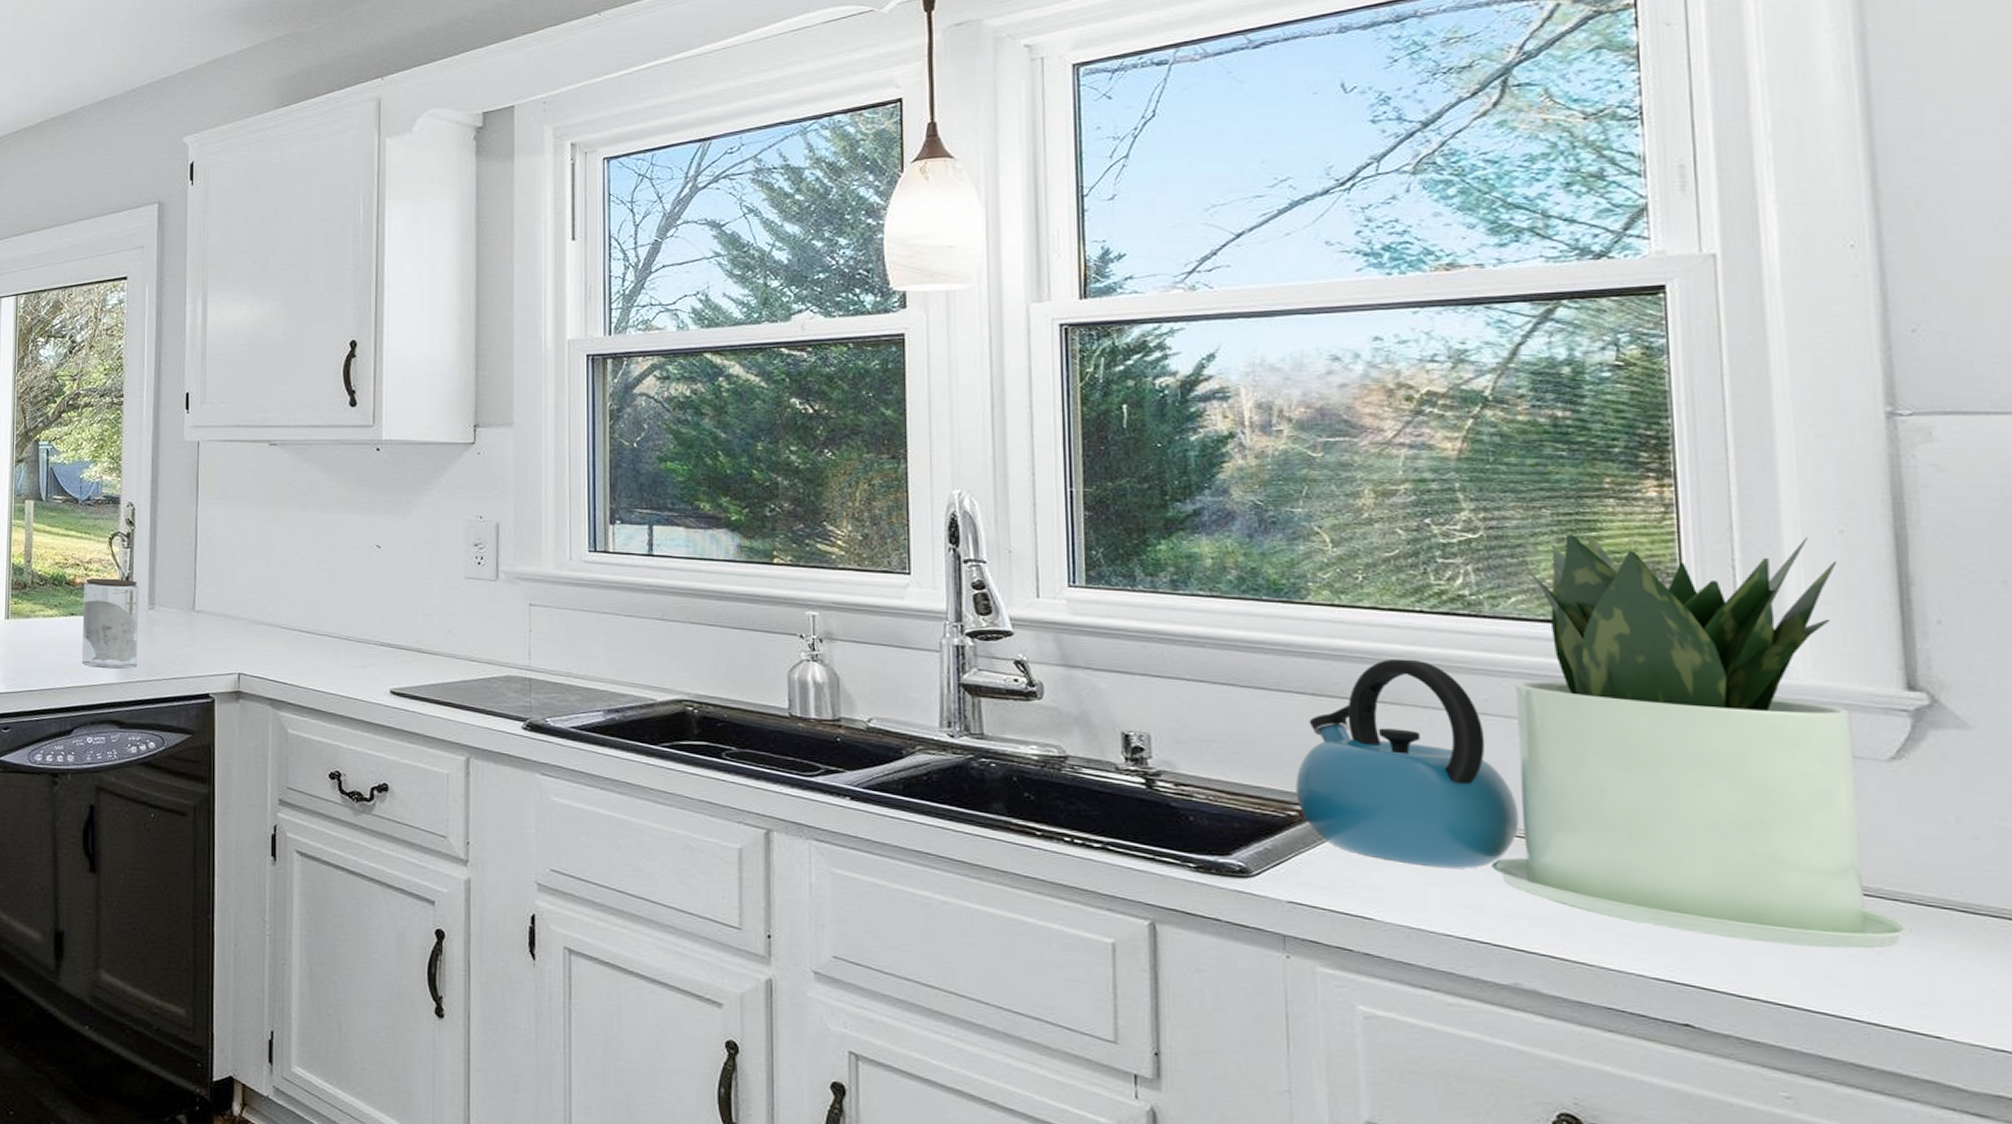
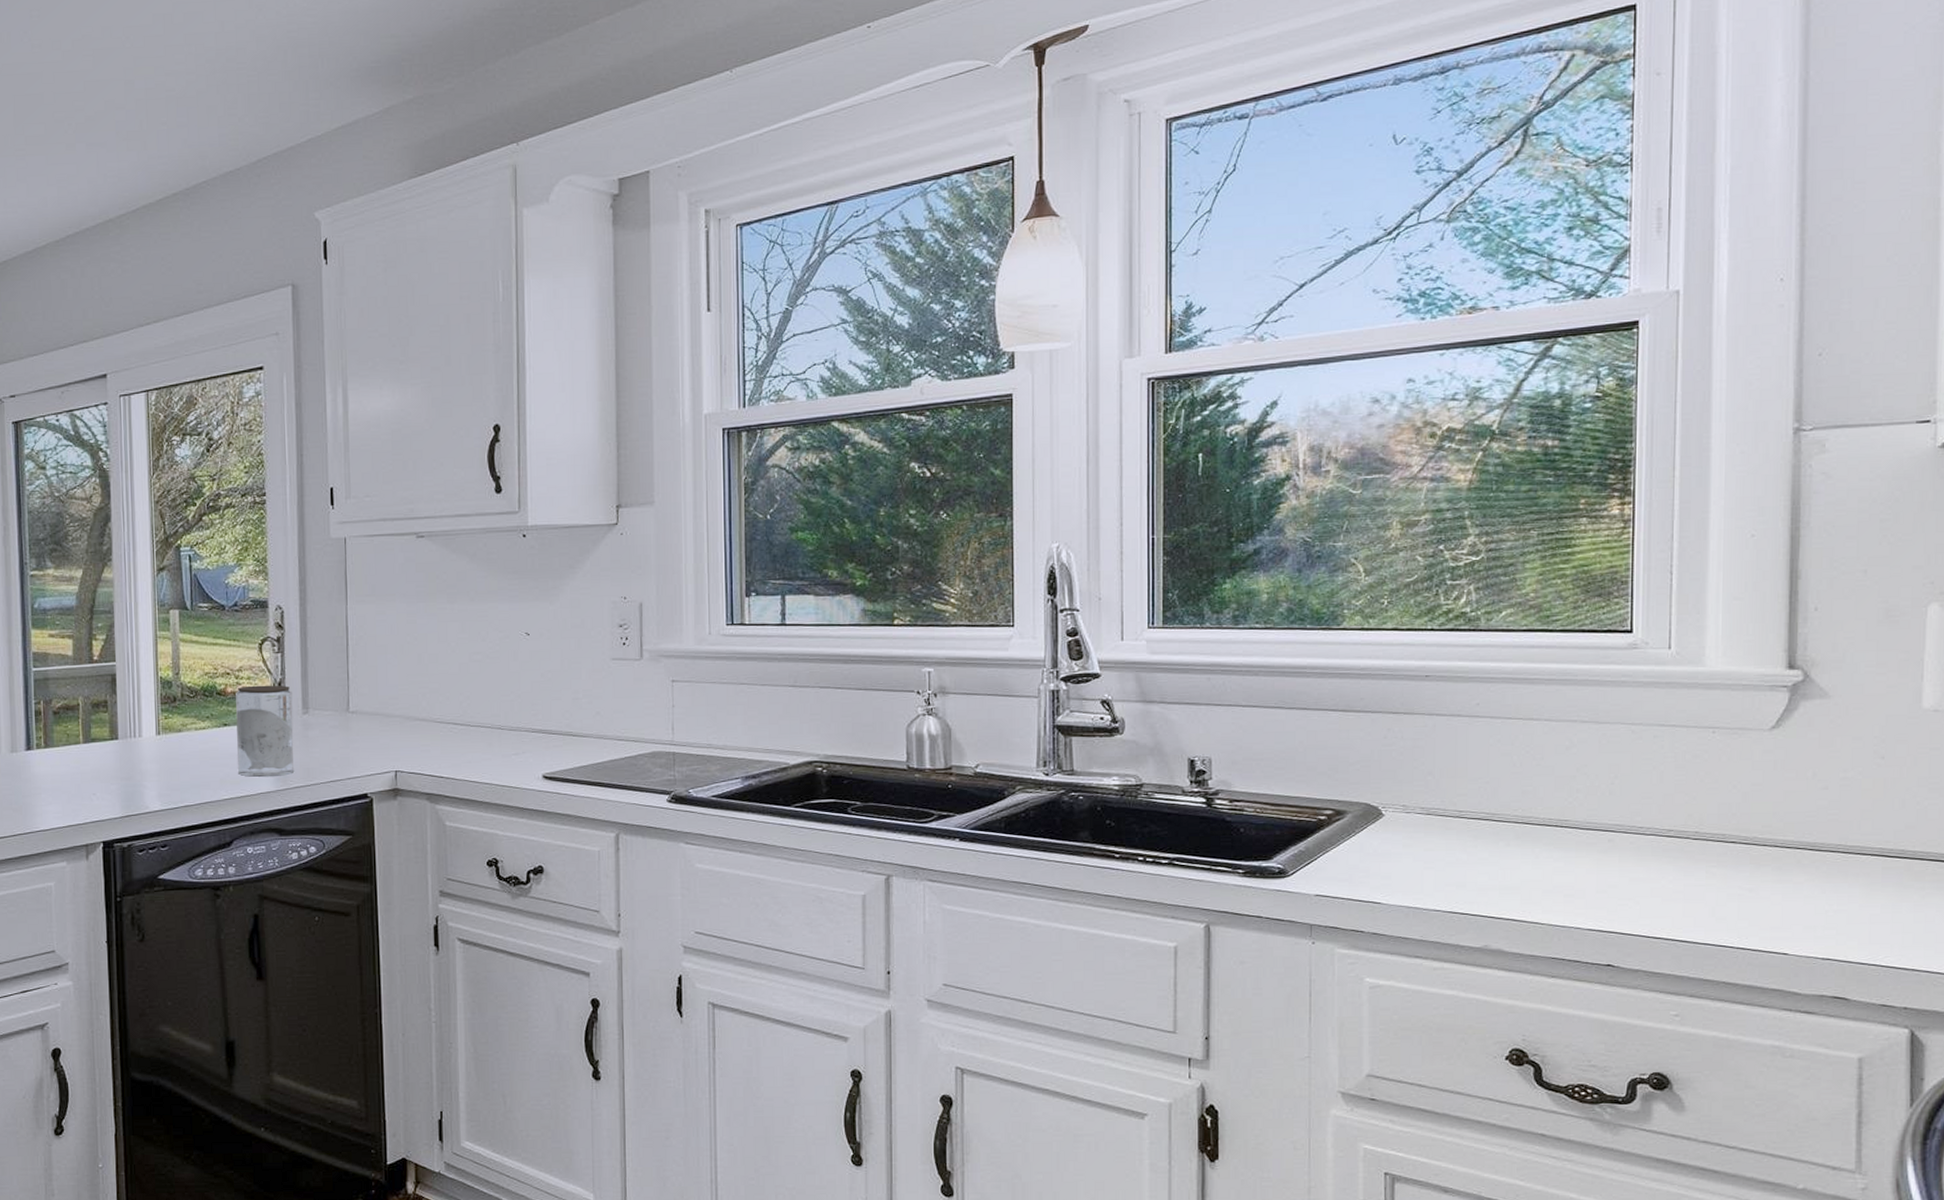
kettle: present [1296,658,1520,869] -> none [1326,673,1497,853]
planter: present [1492,534,1912,949] -> none [1474,542,1774,891]

